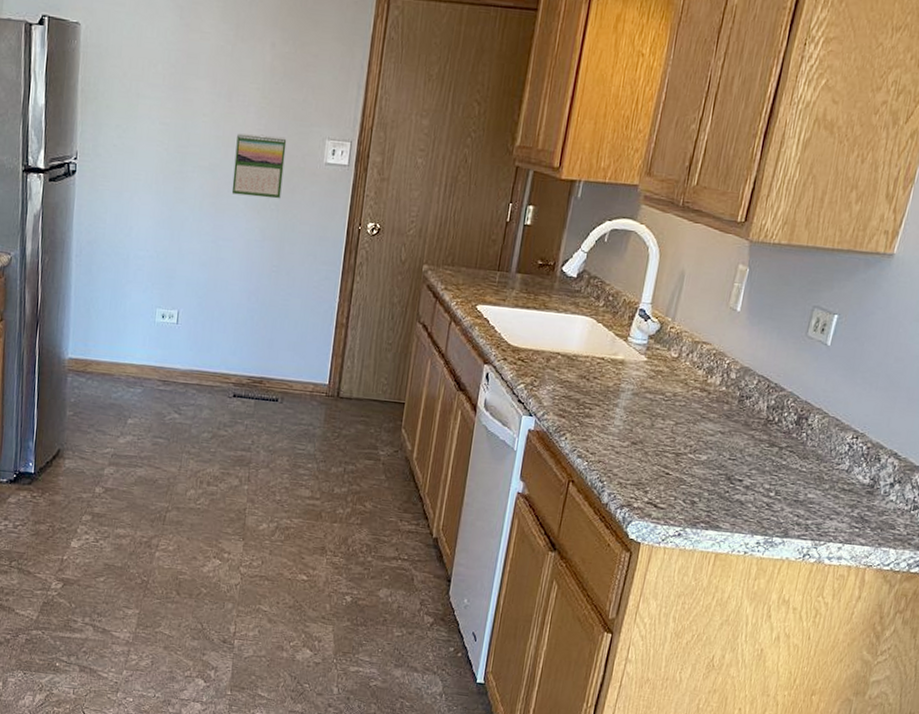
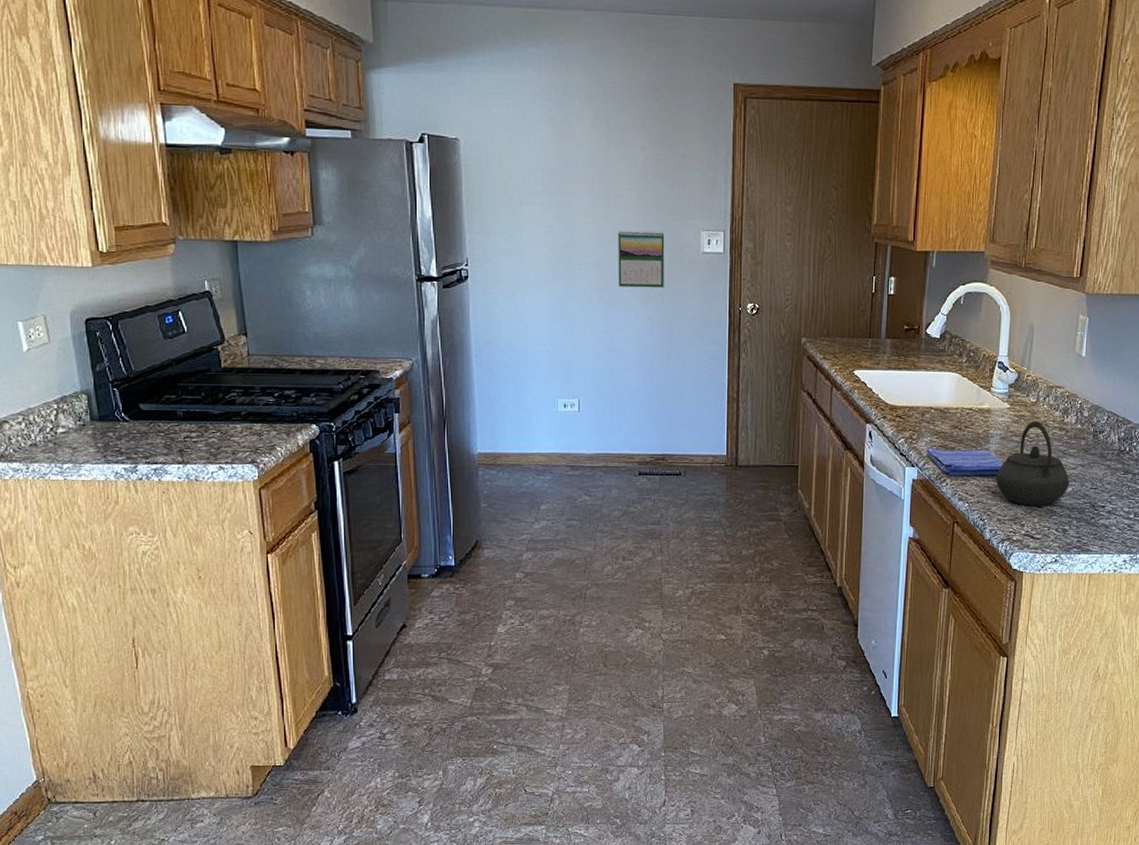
dish towel: none [547,396,633,435] -> present [926,447,1004,476]
kettle: none [621,377,706,473] -> present [995,420,1070,506]

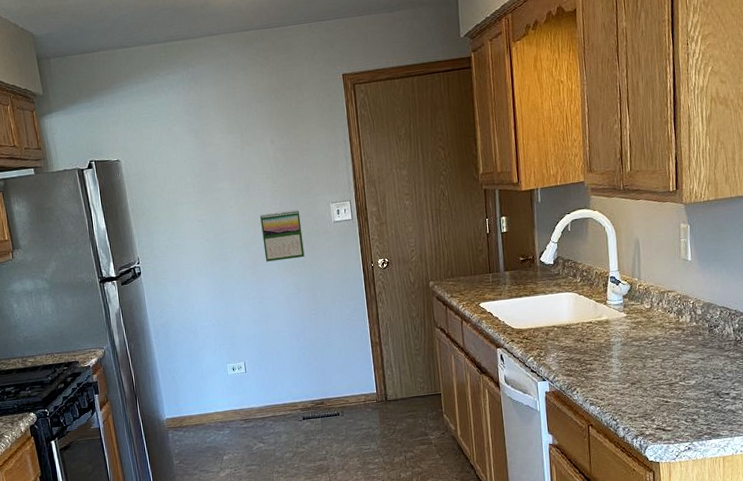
dish towel: present [926,447,1004,476] -> none [554,356,628,385]
kettle: present [995,420,1070,506] -> none [621,324,693,402]

